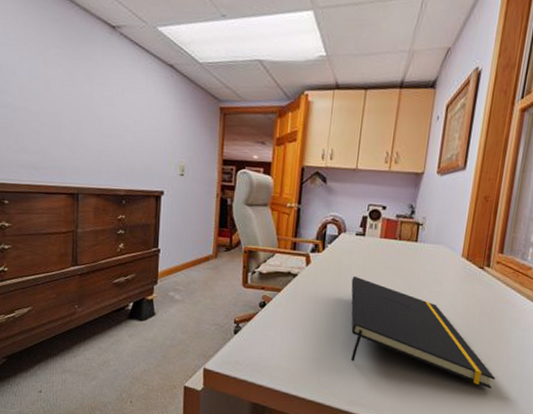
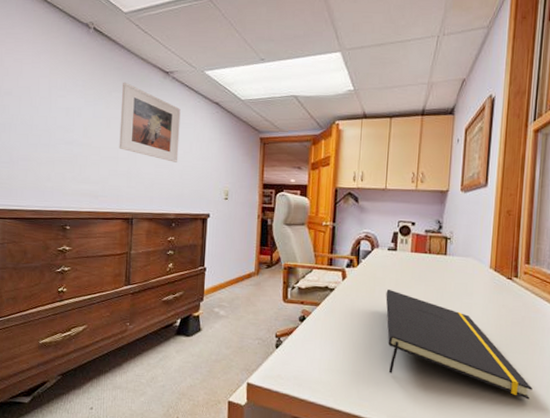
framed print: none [60,36,130,133] -> present [119,82,181,162]

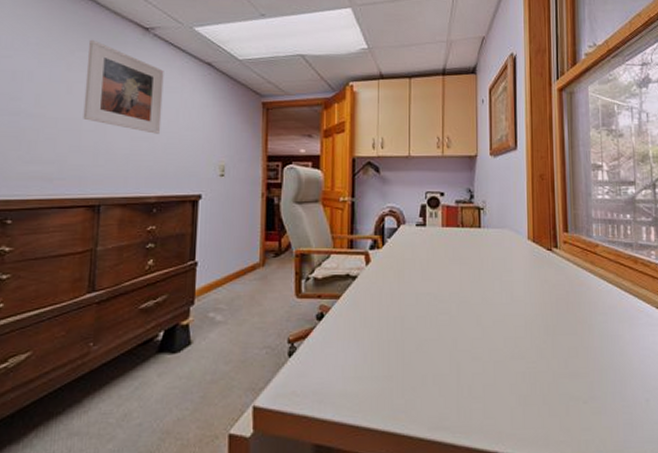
notepad: present [386,290,533,400] -> none [417,272,586,388]

